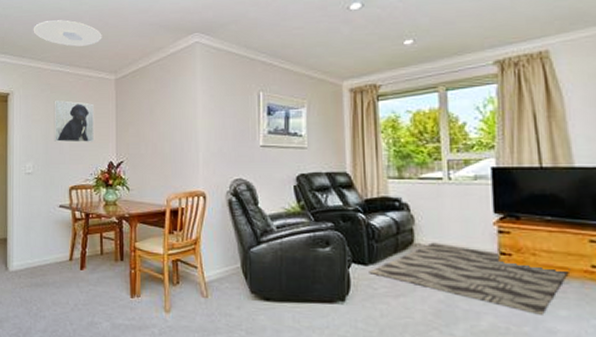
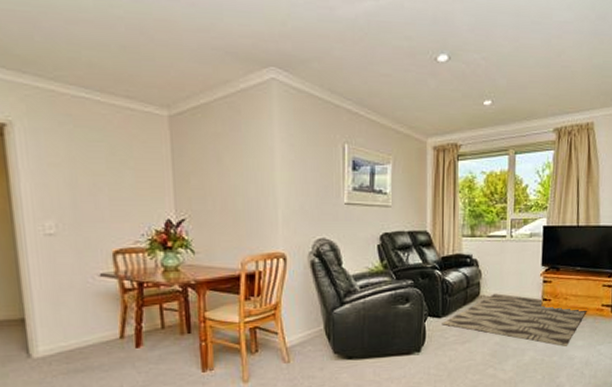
ceiling light: present [33,20,102,47] -> none [36,23,147,67]
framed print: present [54,99,94,143] -> none [80,137,143,195]

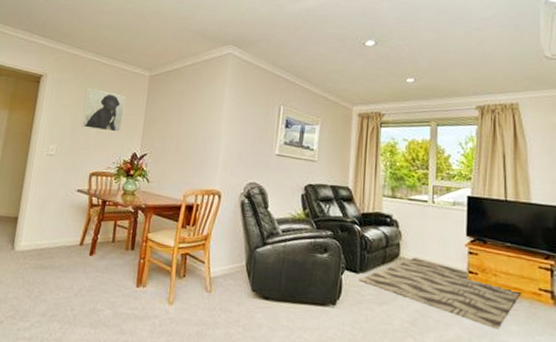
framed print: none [80,137,143,195] -> present [81,87,126,132]

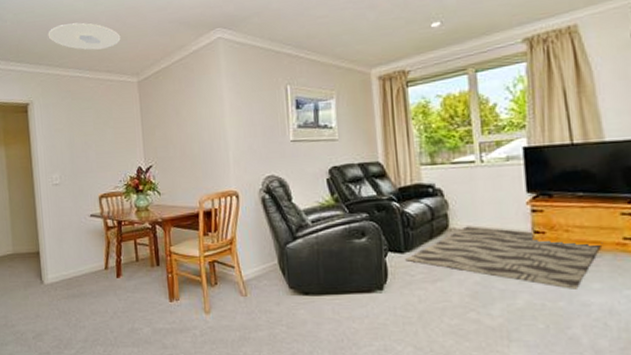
ceiling light: none [76,12,143,42] -> present [48,23,121,50]
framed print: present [81,87,126,132] -> none [76,107,120,150]

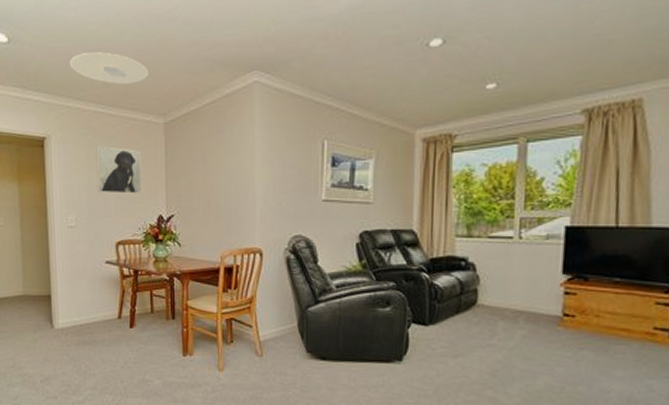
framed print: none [76,107,120,150] -> present [96,145,141,194]
rug: present [405,226,603,289] -> none [428,303,632,375]

